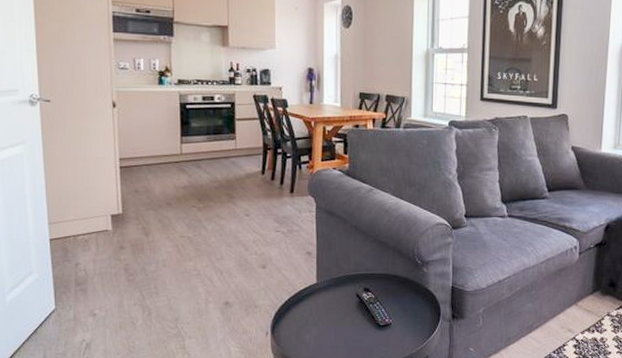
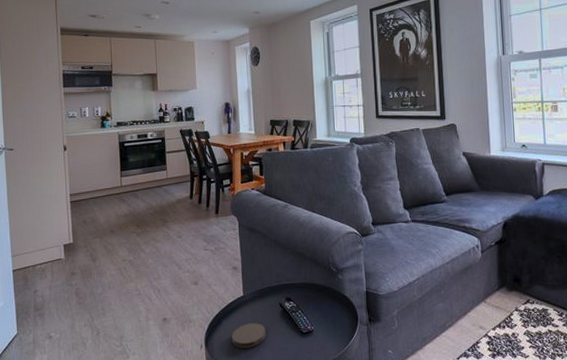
coaster: none [301,312,340,338] -> present [232,323,266,348]

